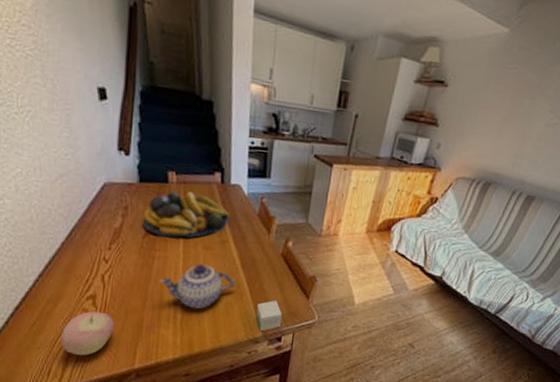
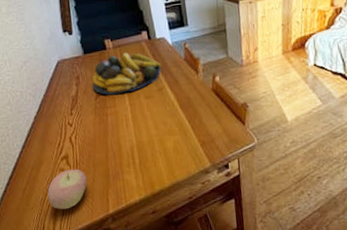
teapot: present [159,264,236,310] -> none [115,112,178,153]
small box: present [256,301,282,332] -> none [201,132,225,162]

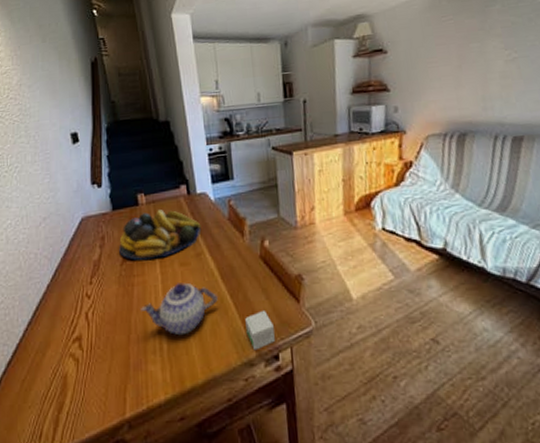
apple: present [47,169,87,210] -> none [51,354,101,411]
teapot: none [115,112,178,153] -> present [141,282,218,336]
small box: none [201,132,225,162] -> present [245,311,275,351]

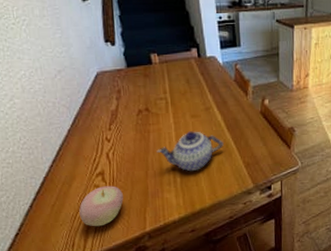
apple: none [51,354,101,411] -> present [79,186,123,227]
fruit bowl: present [119,210,202,261] -> none [135,69,211,112]
small box: present [245,311,275,351] -> none [246,154,269,183]

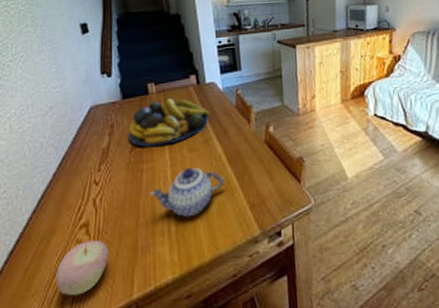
fruit bowl: none [135,69,211,112] -> present [128,98,210,148]

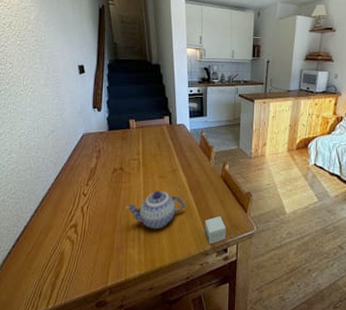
apple: present [56,240,108,296] -> none [50,238,91,278]
fruit bowl: present [128,98,210,148] -> none [112,134,178,172]
small box: none [250,191,278,229] -> present [205,217,226,245]

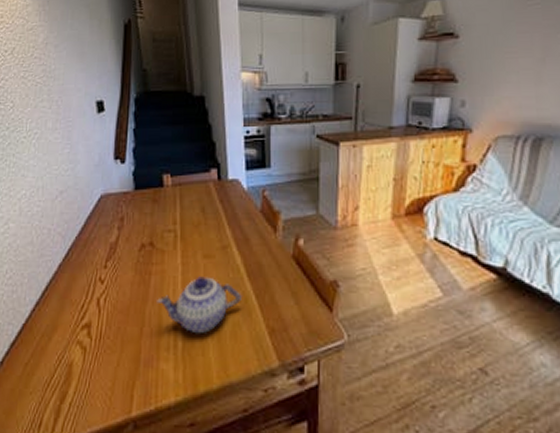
small box: present [205,217,226,245] -> none [270,317,301,360]

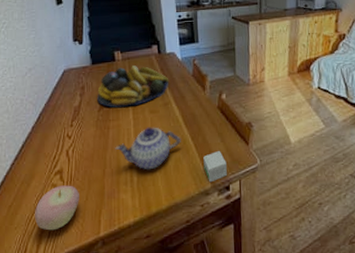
apple: none [54,343,109,402] -> present [35,185,79,231]
fruit bowl: none [139,194,230,249] -> present [97,65,169,108]
small box: none [270,317,301,360] -> present [203,151,227,183]

